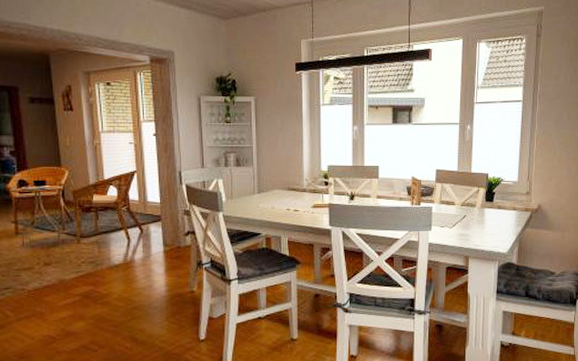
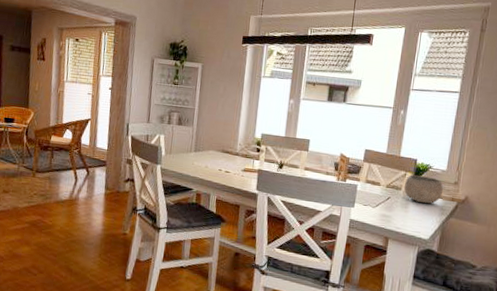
bowl: none [478,190,516,218] -> present [403,175,443,204]

